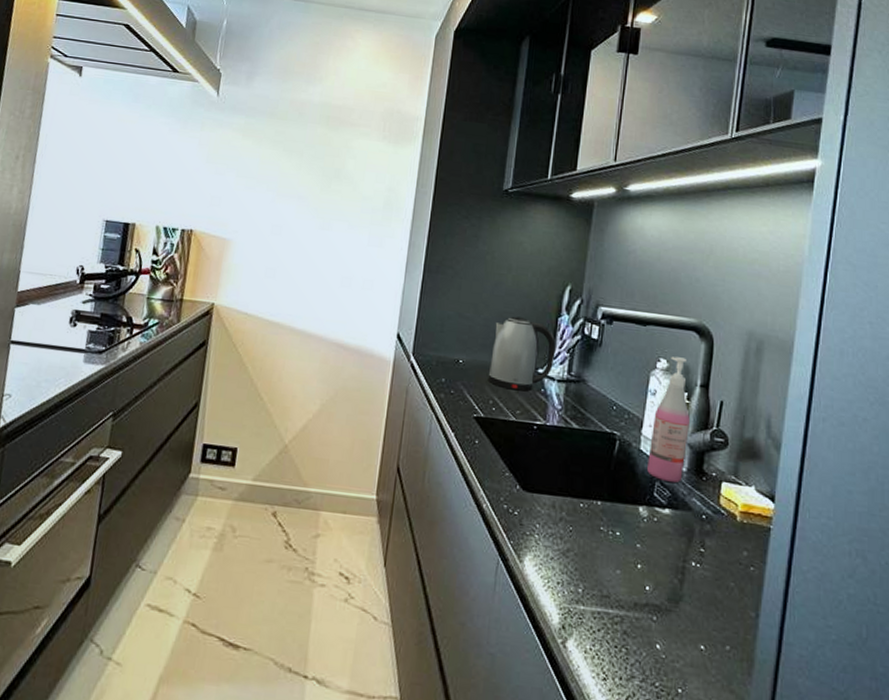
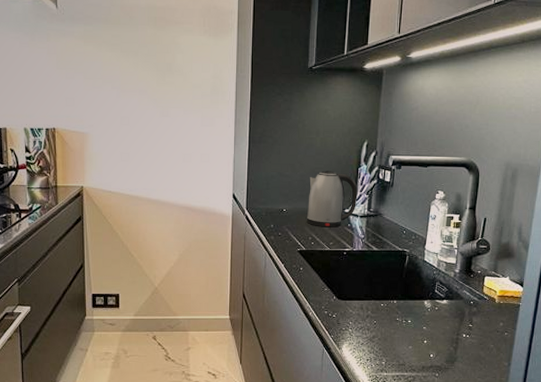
soap dispenser: present [647,356,690,483] -> none [430,188,461,282]

